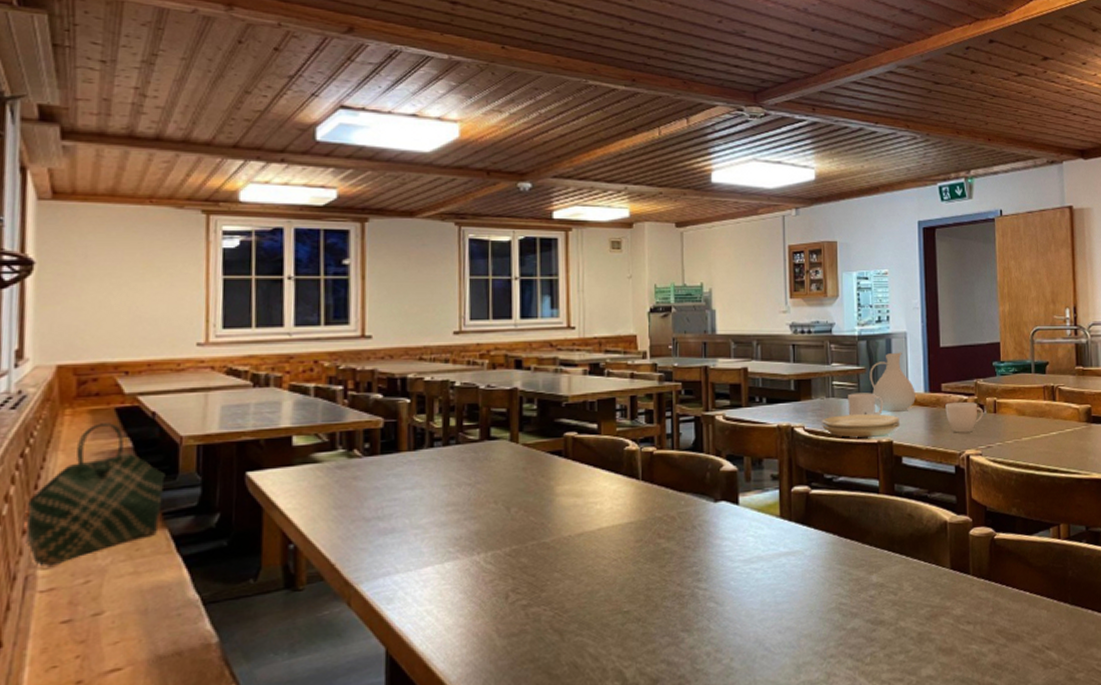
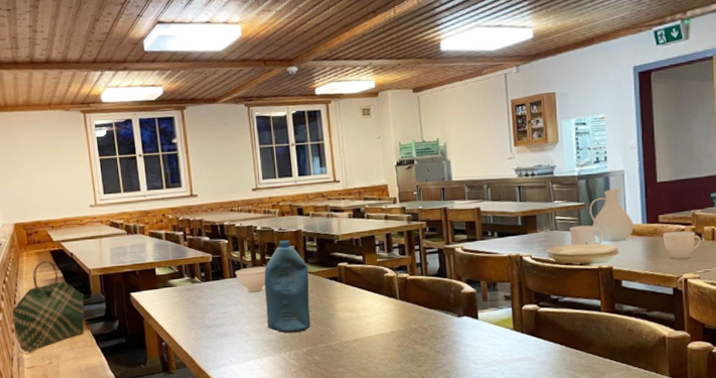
bowl: none [416,436,462,470] -> present [235,266,266,292]
bottle: none [455,401,523,527] -> present [264,240,311,333]

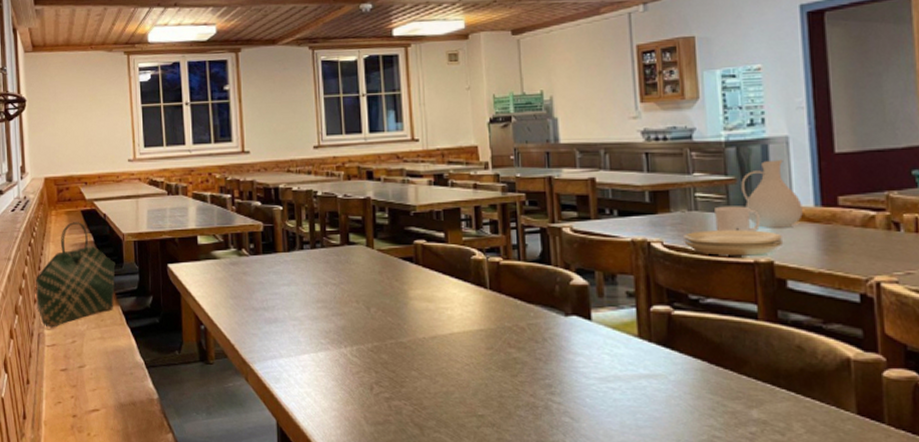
bowl: present [235,266,266,292] -> none [289,240,326,270]
bottle: present [264,240,311,333] -> none [324,209,379,323]
cup: present [663,231,702,259] -> none [844,218,901,255]

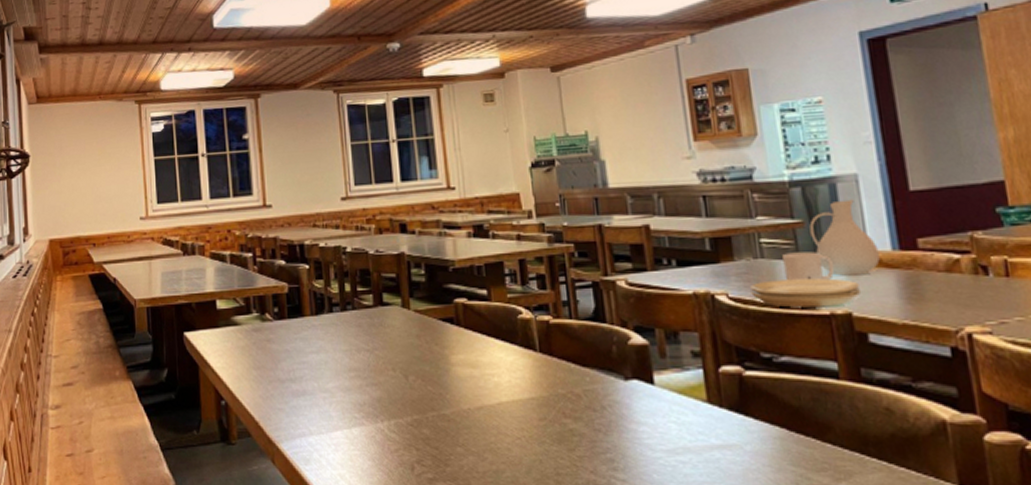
tote bag: present [36,222,116,328] -> none [39,288,127,407]

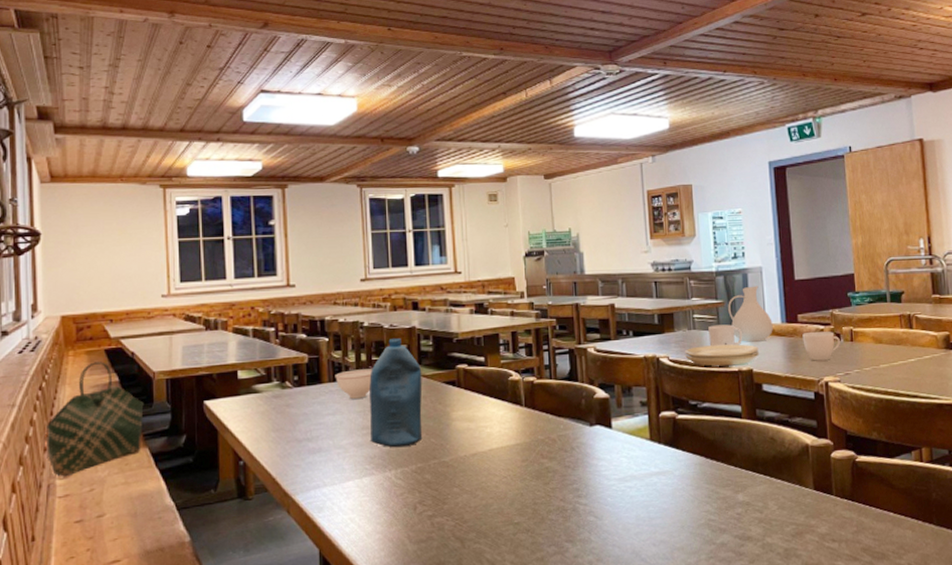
tote bag: none [39,288,127,407] -> present [47,362,144,477]
bowl: none [317,301,358,335] -> present [335,369,372,399]
bottle: none [355,266,418,393] -> present [369,338,423,447]
cup: none [926,261,990,304] -> present [802,331,841,361]

